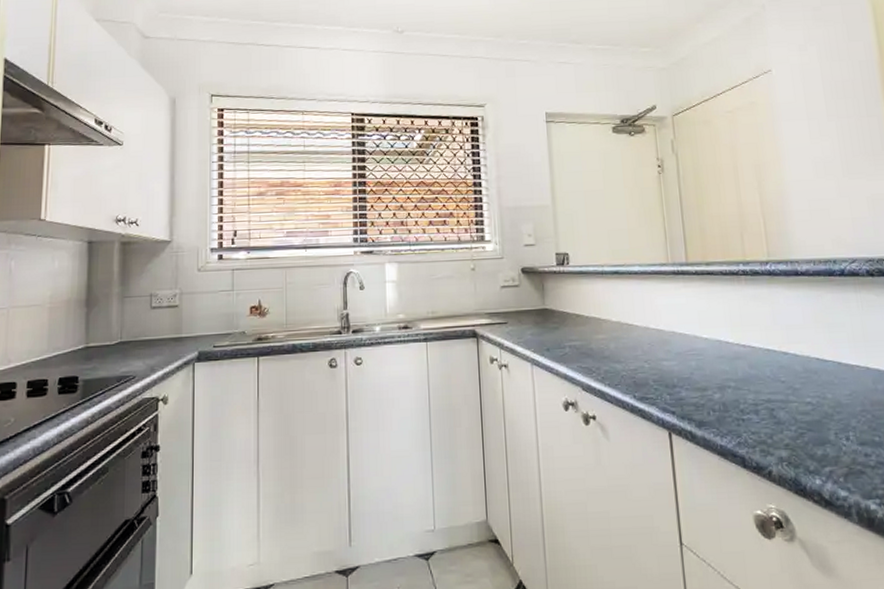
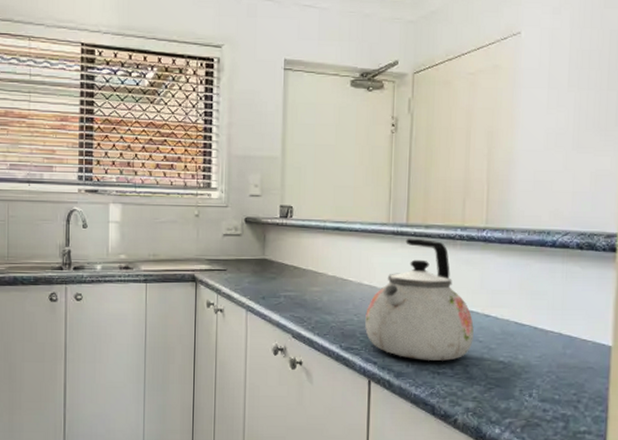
kettle: none [656,277,775,407] -> present [365,238,474,361]

